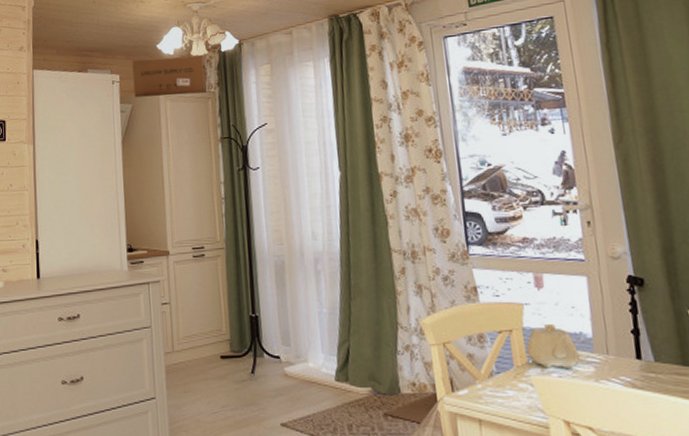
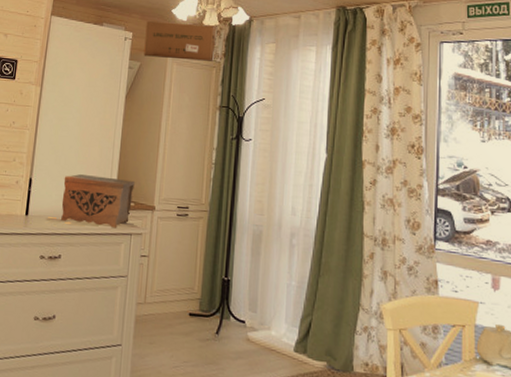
decorative box: none [71,227,145,280] -> present [61,174,135,229]

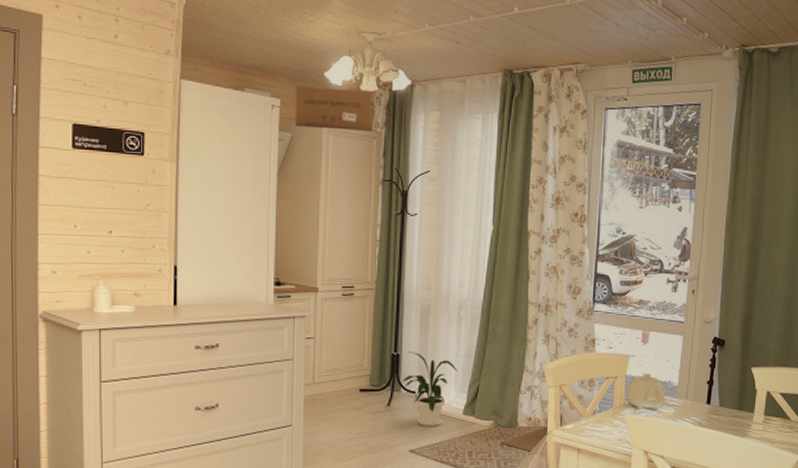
decorative box: present [61,174,135,229] -> none [214,259,294,313]
house plant: none [231,278,289,362] -> present [401,352,457,427]

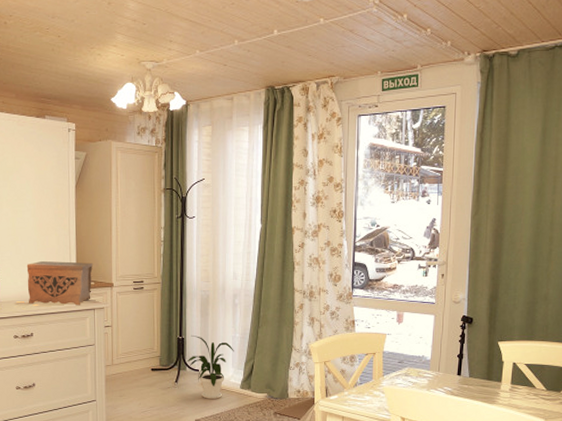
decorative box: none [214,259,294,313] -> present [26,261,93,306]
box: present [295,86,375,131] -> none [88,111,155,147]
teapot: present [625,374,665,411] -> none [383,350,419,382]

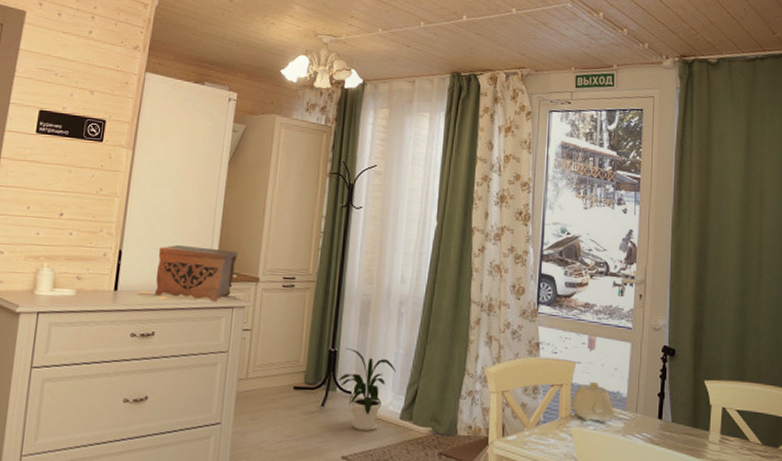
teapot: none [383,350,419,382] -> present [571,382,613,424]

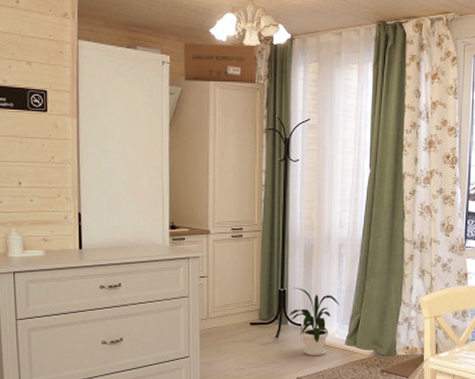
decorative box: present [155,245,238,302] -> none [114,205,187,254]
box: none [249,81,327,126] -> present [183,43,257,83]

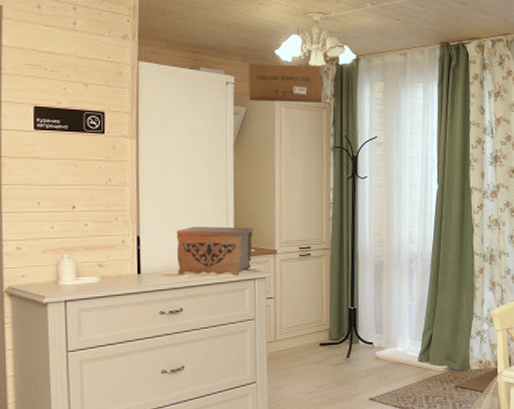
decorative box: none [114,205,187,254] -> present [176,226,253,276]
house plant: present [288,288,339,357] -> none [359,305,411,376]

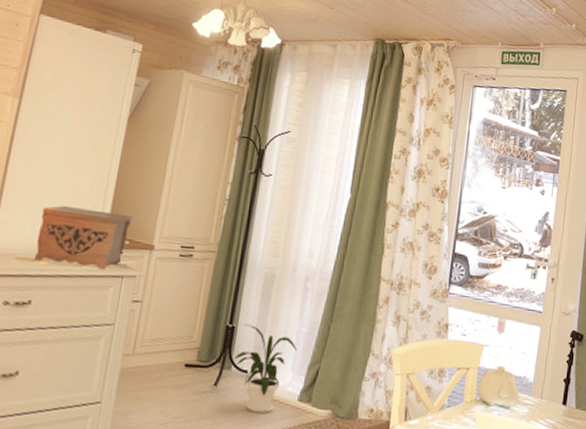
box: present [248,64,323,103] -> none [154,33,242,86]
house plant: none [359,305,411,376] -> present [233,324,297,414]

